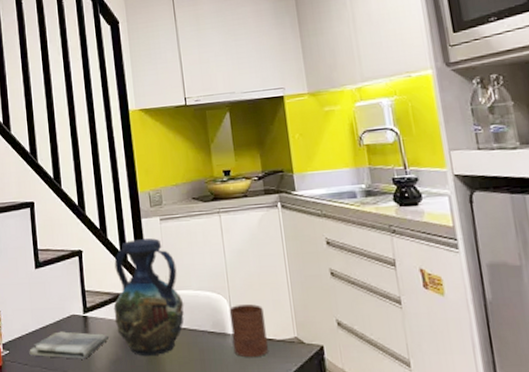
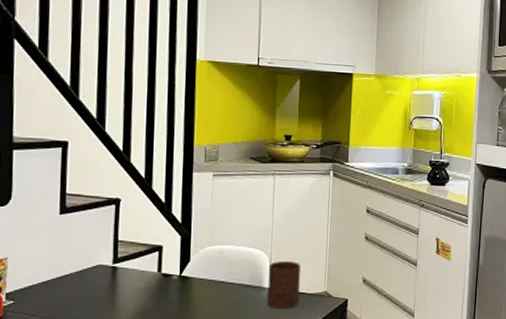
dish towel: present [29,331,109,359] -> none [40,281,138,310]
vase: present [113,238,184,357] -> none [148,192,225,308]

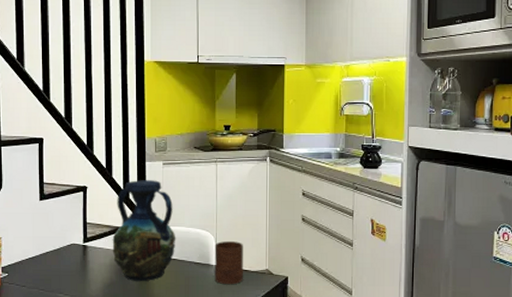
vase: none [148,192,225,308] -> present [112,180,176,282]

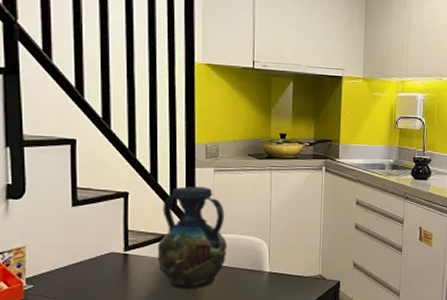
cup: present [214,241,243,285] -> none [267,248,297,291]

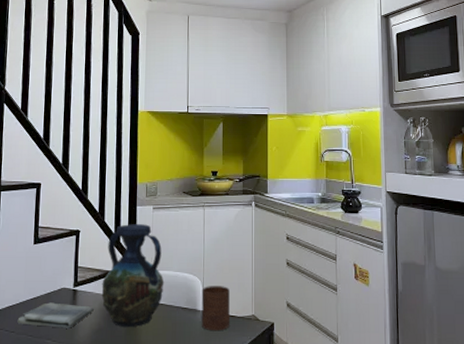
dish towel: none [58,267,149,293] -> present [17,302,94,328]
cup: none [267,248,297,291] -> present [201,286,230,331]

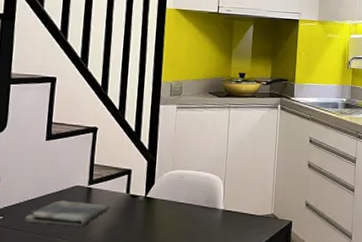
vase: present [101,224,164,328] -> none [118,123,185,226]
cup: present [201,286,230,331] -> none [220,185,251,229]

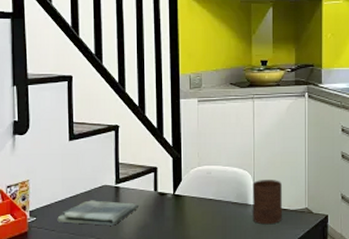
cup: none [220,185,251,229] -> present [252,180,282,225]

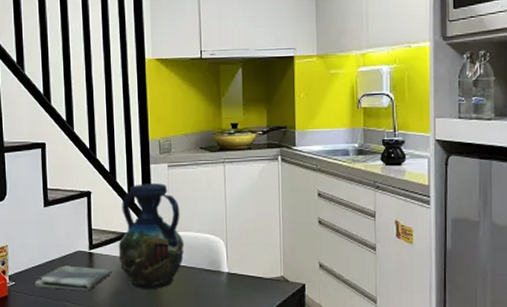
vase: none [146,118,213,224] -> present [118,183,185,290]
cup: present [252,180,282,225] -> none [225,247,257,293]

